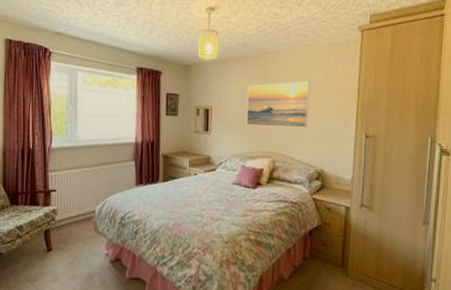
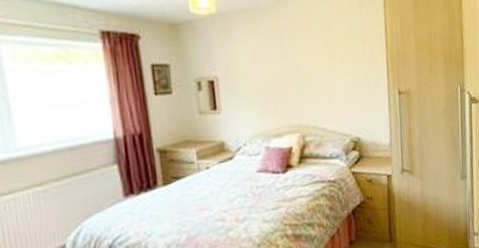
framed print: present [246,81,310,128] -> none [260,34,337,97]

